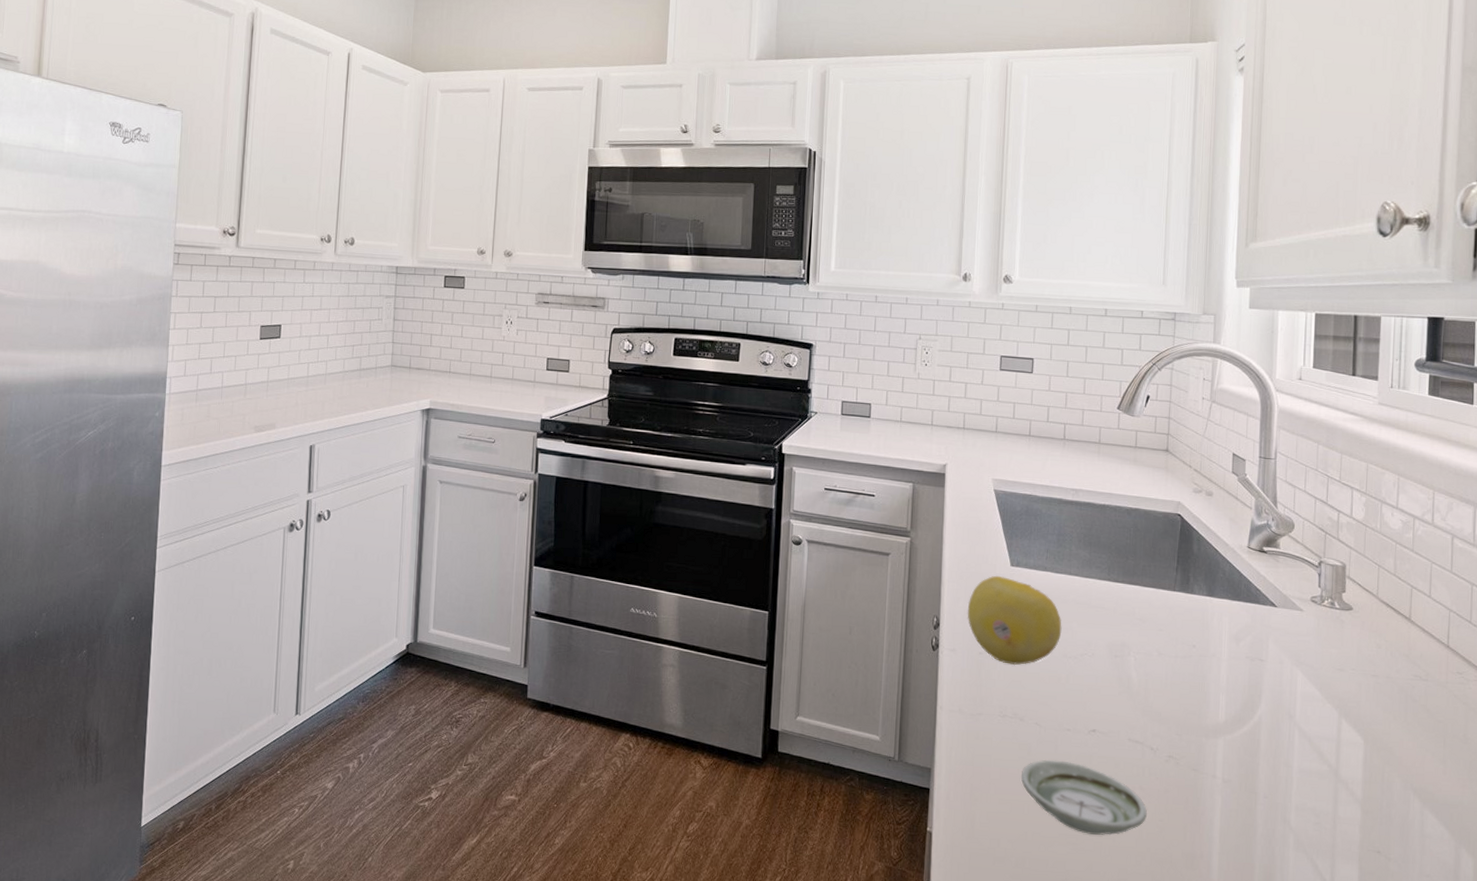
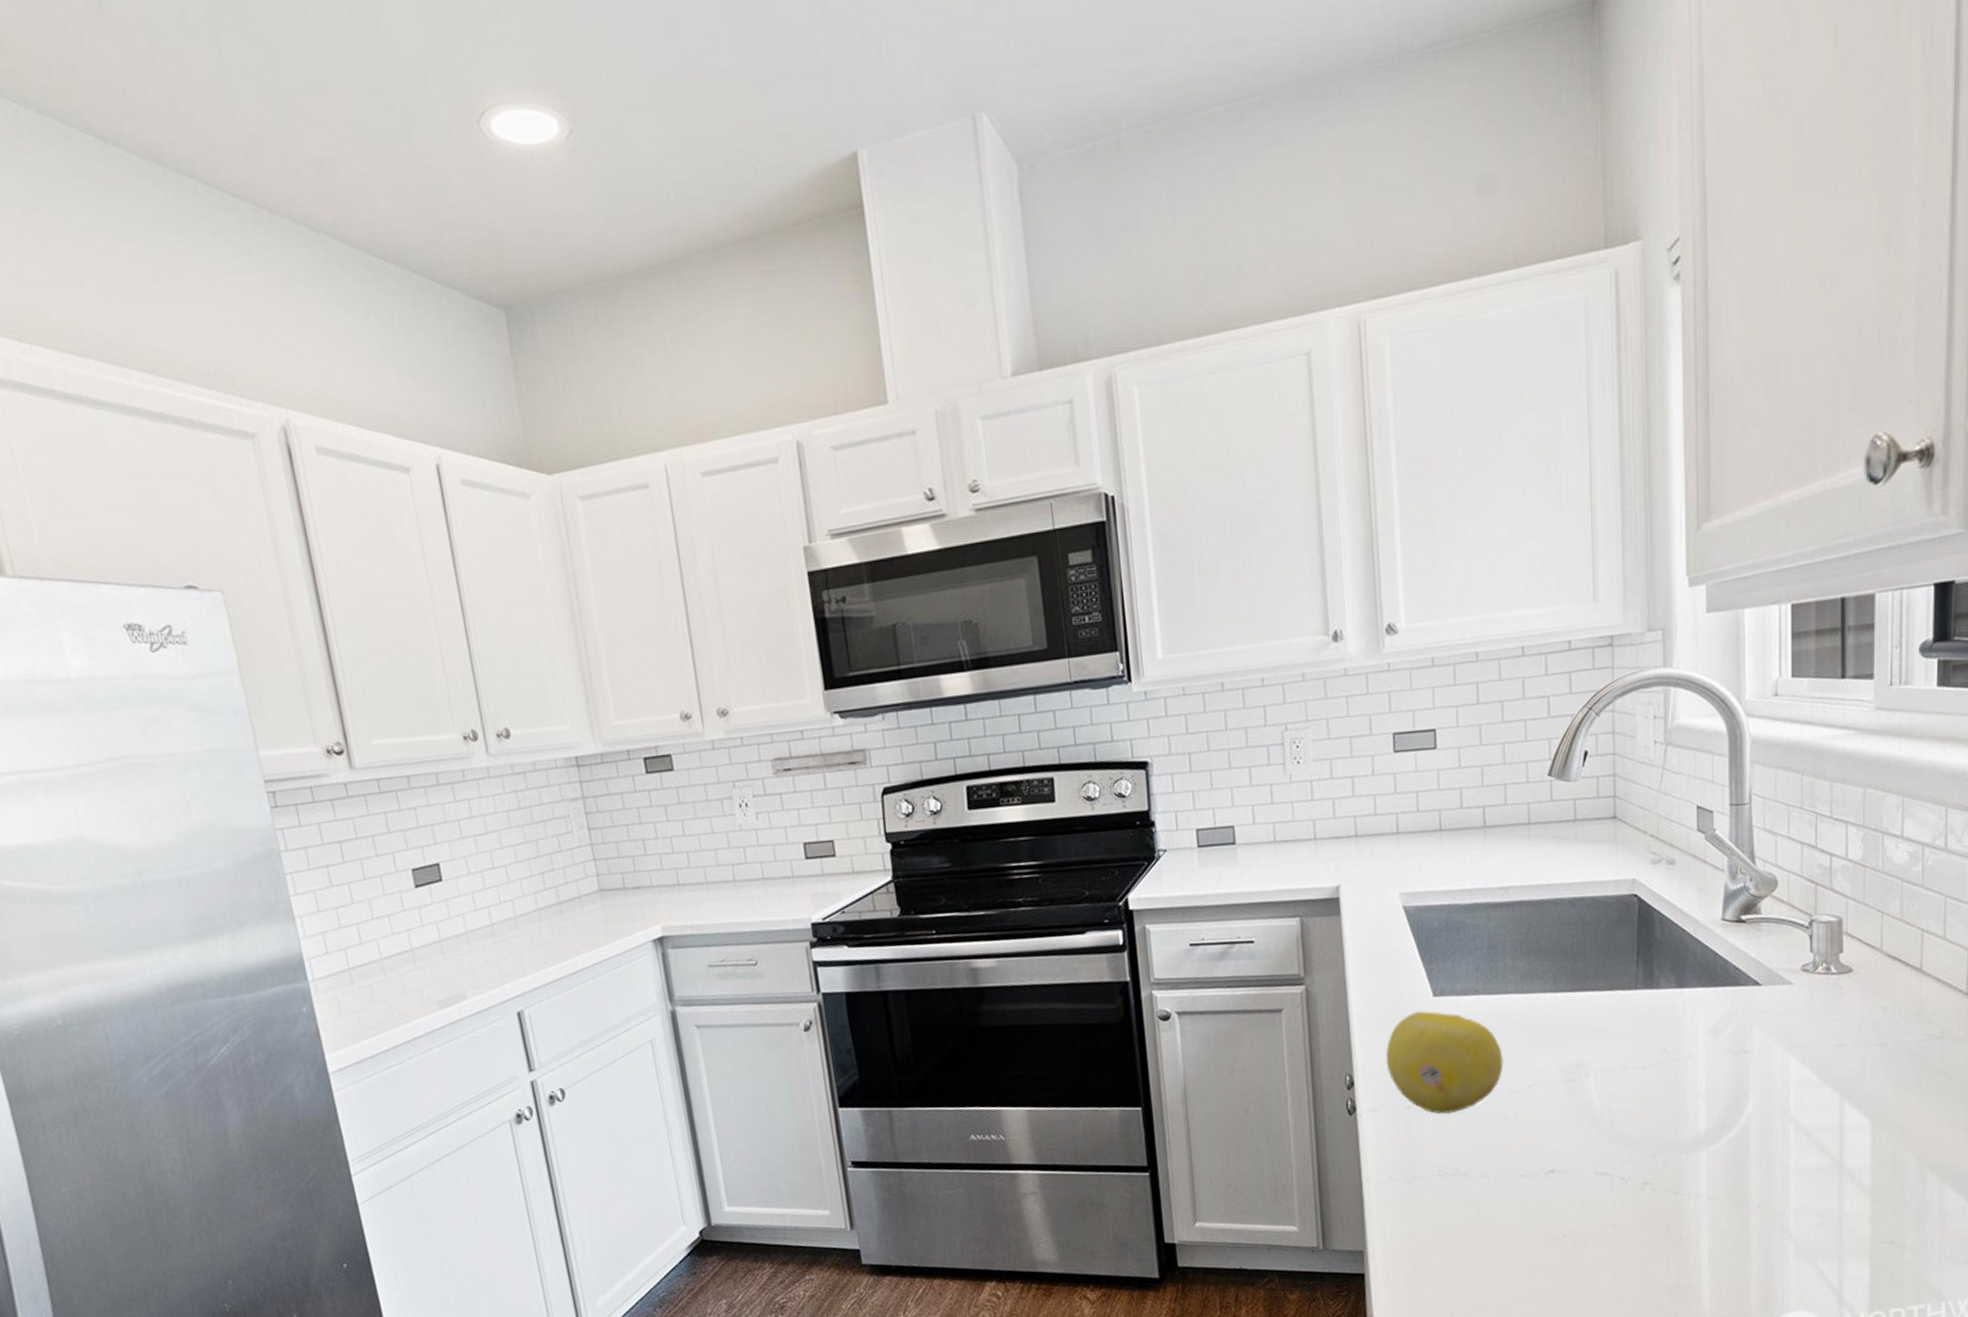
saucer: present [1021,760,1148,835] -> none [1471,1211,1624,1288]

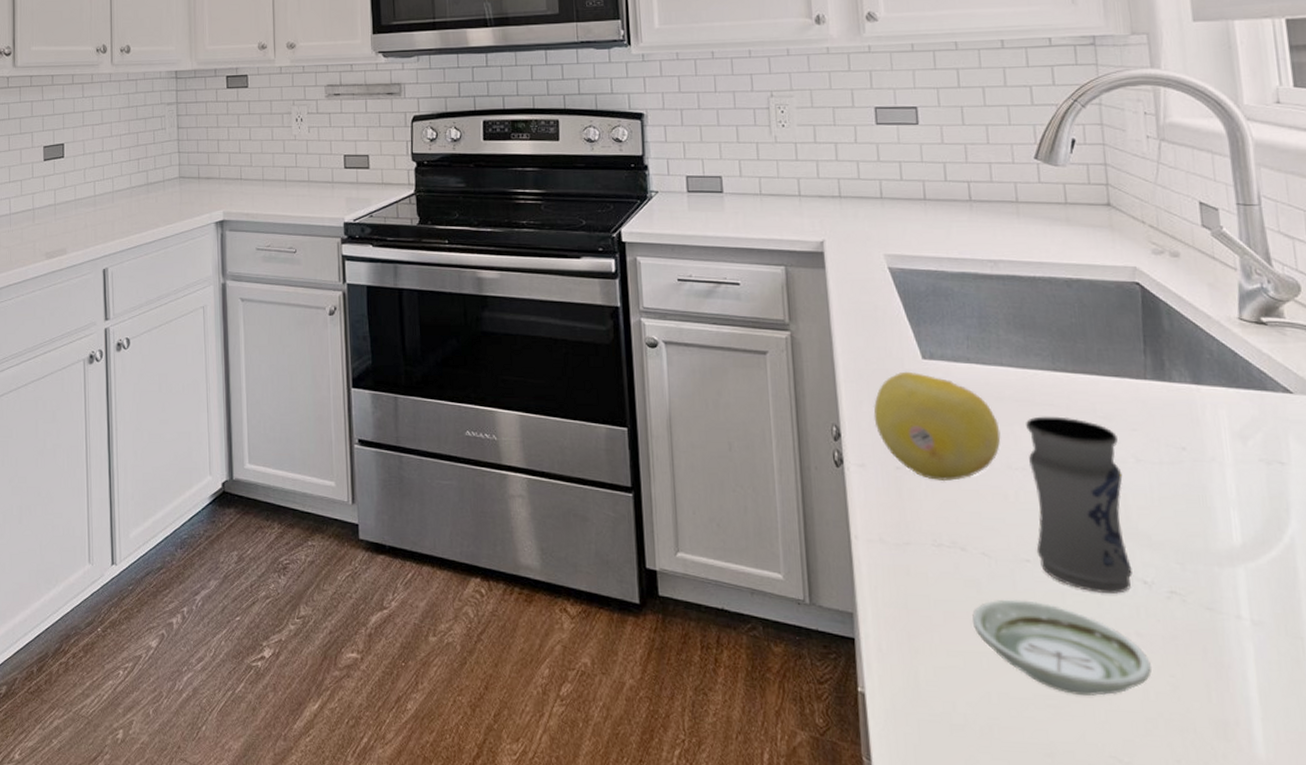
saucer: none [1471,1211,1624,1288] -> present [972,599,1153,696]
jar: none [1527,1035,1612,1195] -> present [1026,416,1132,594]

